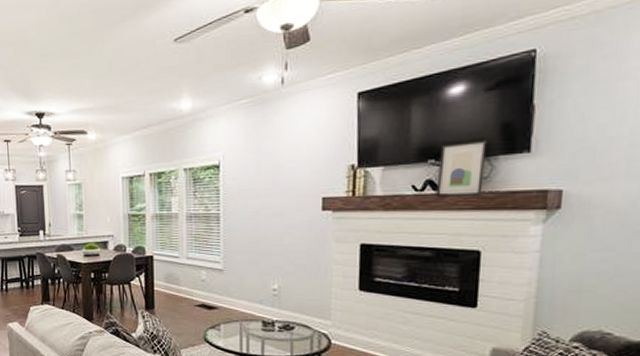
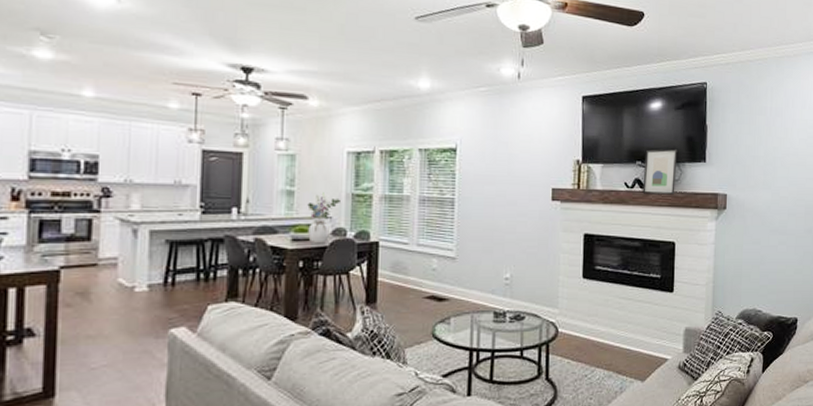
bouquet: none [94,214,119,259] -> present [307,192,340,244]

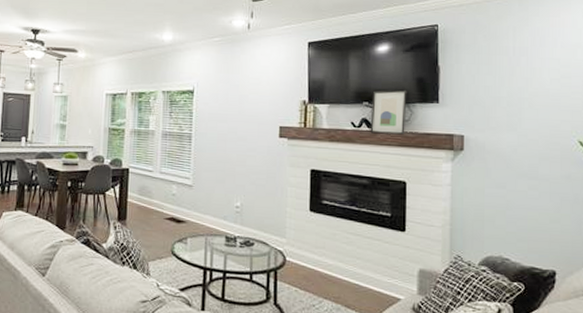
bouquet: present [307,192,340,244] -> none [75,126,100,168]

